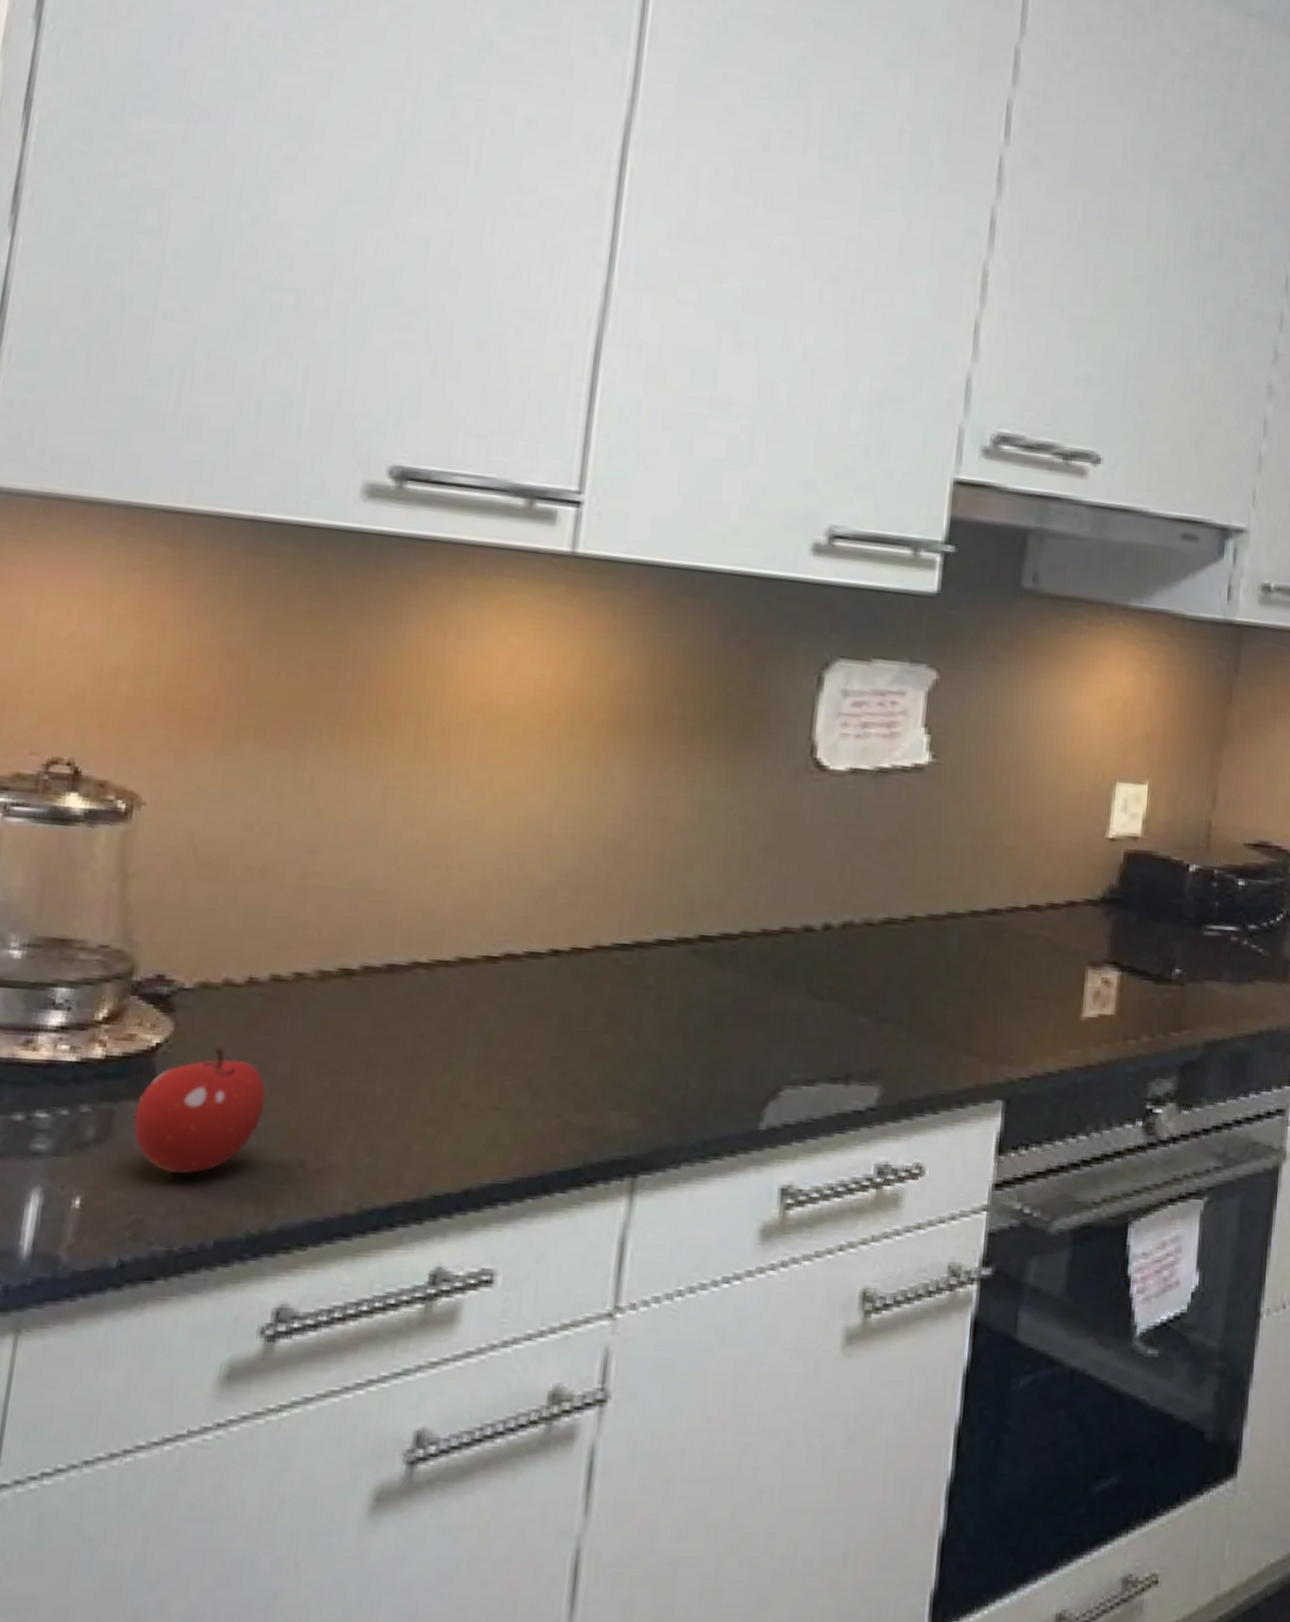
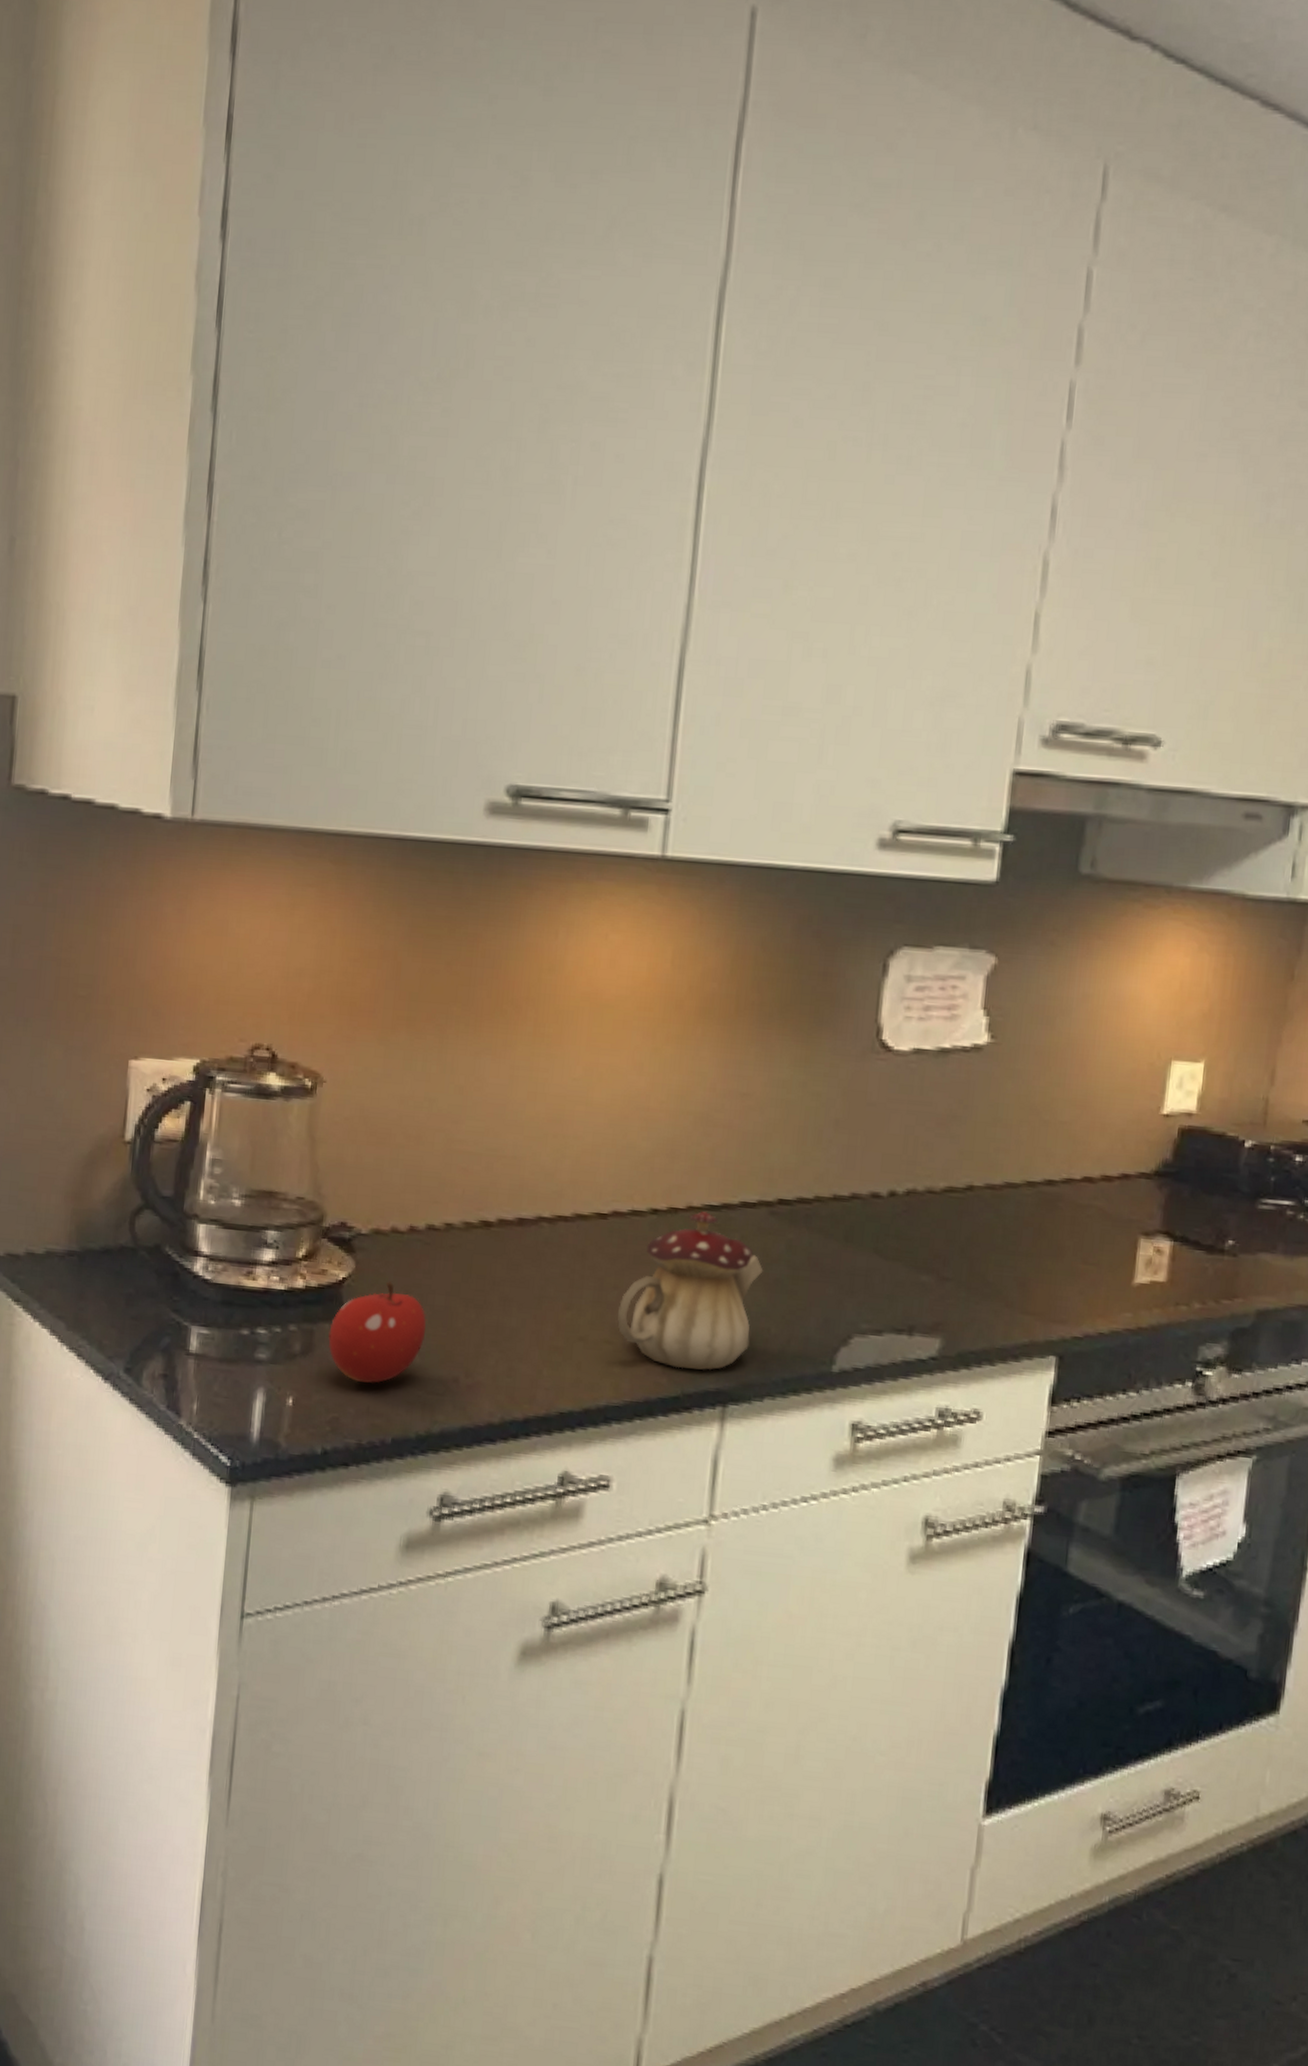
teapot: none [507,950,682,1136] -> present [617,1210,763,1371]

